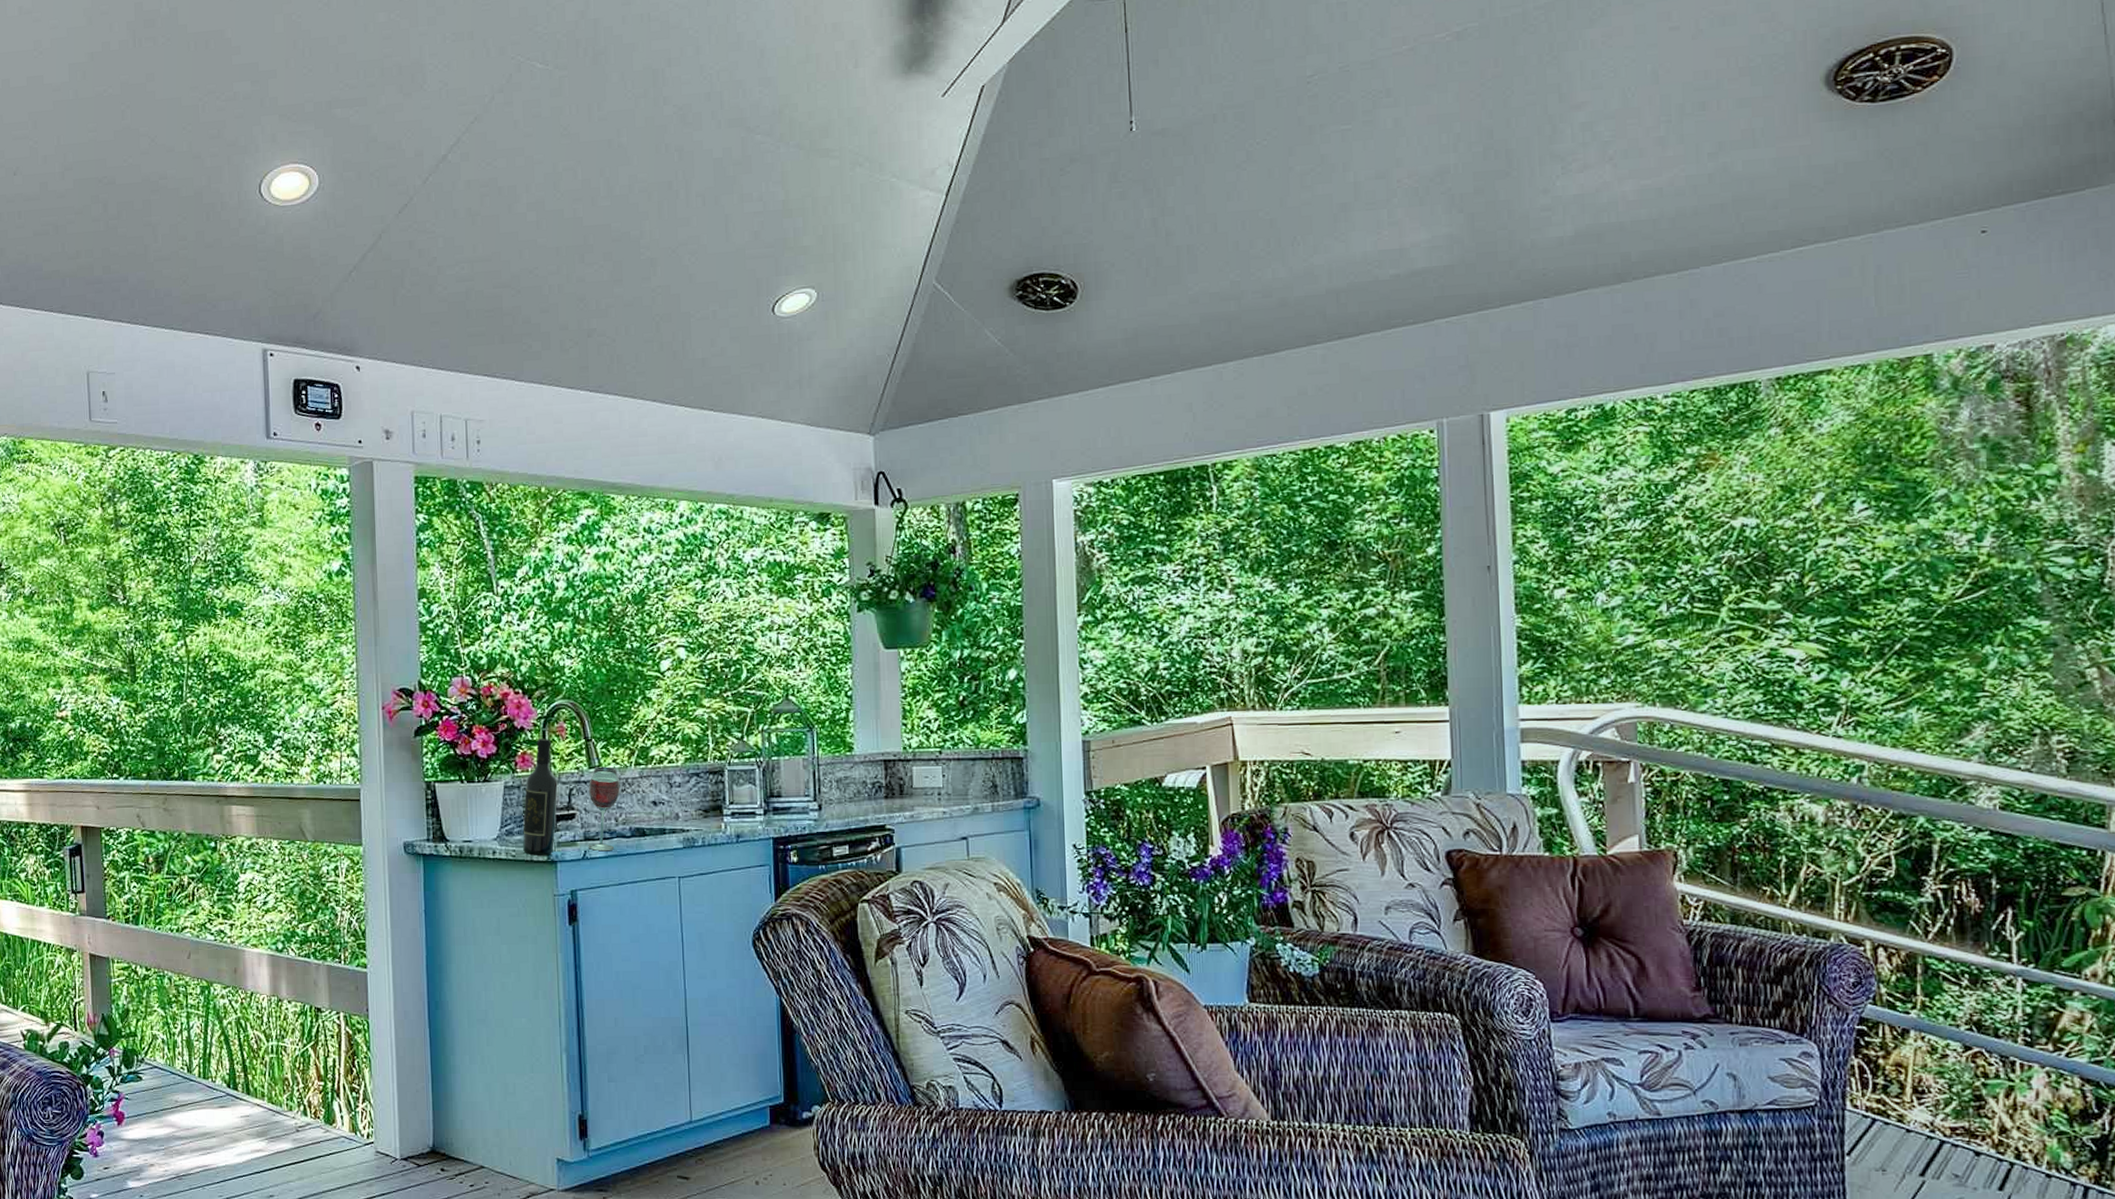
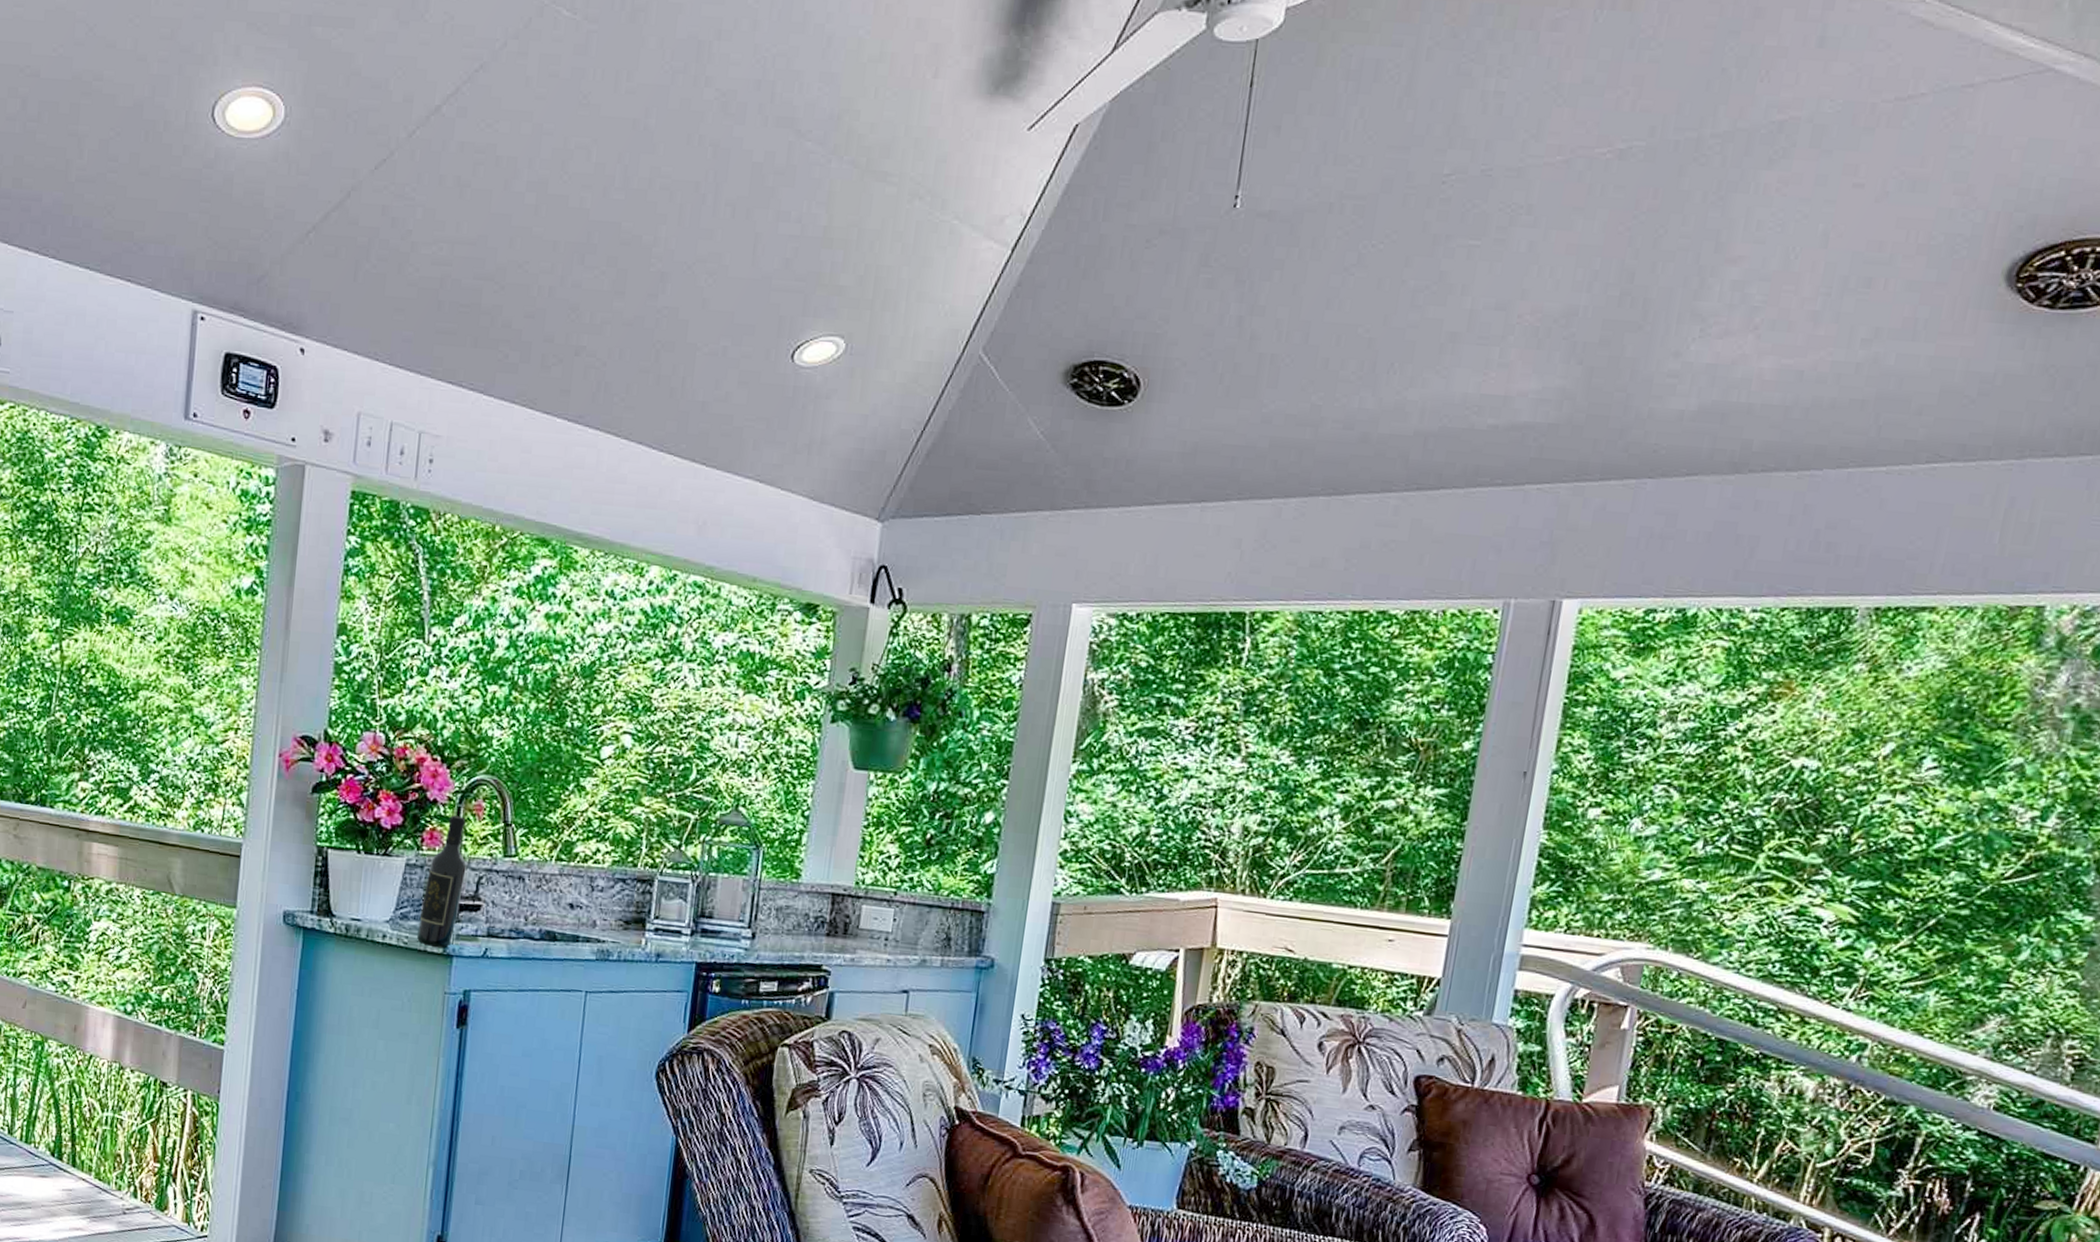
wineglass: present [588,766,621,851] -> none [490,856,537,952]

